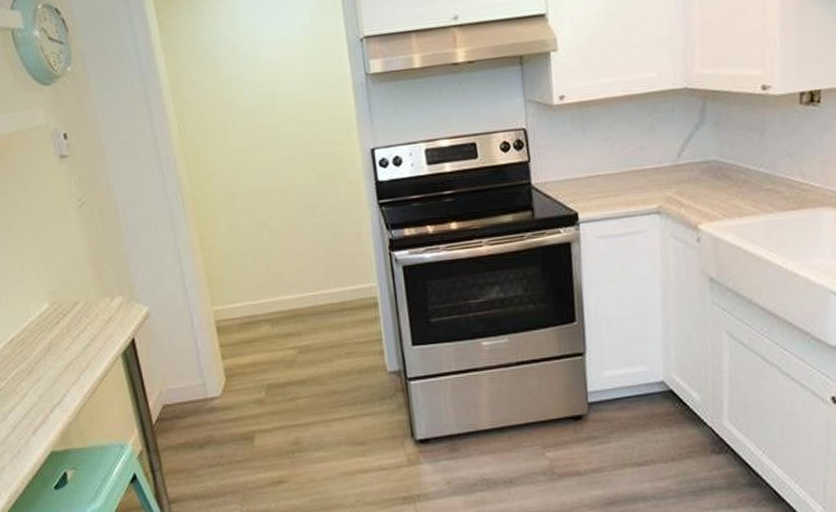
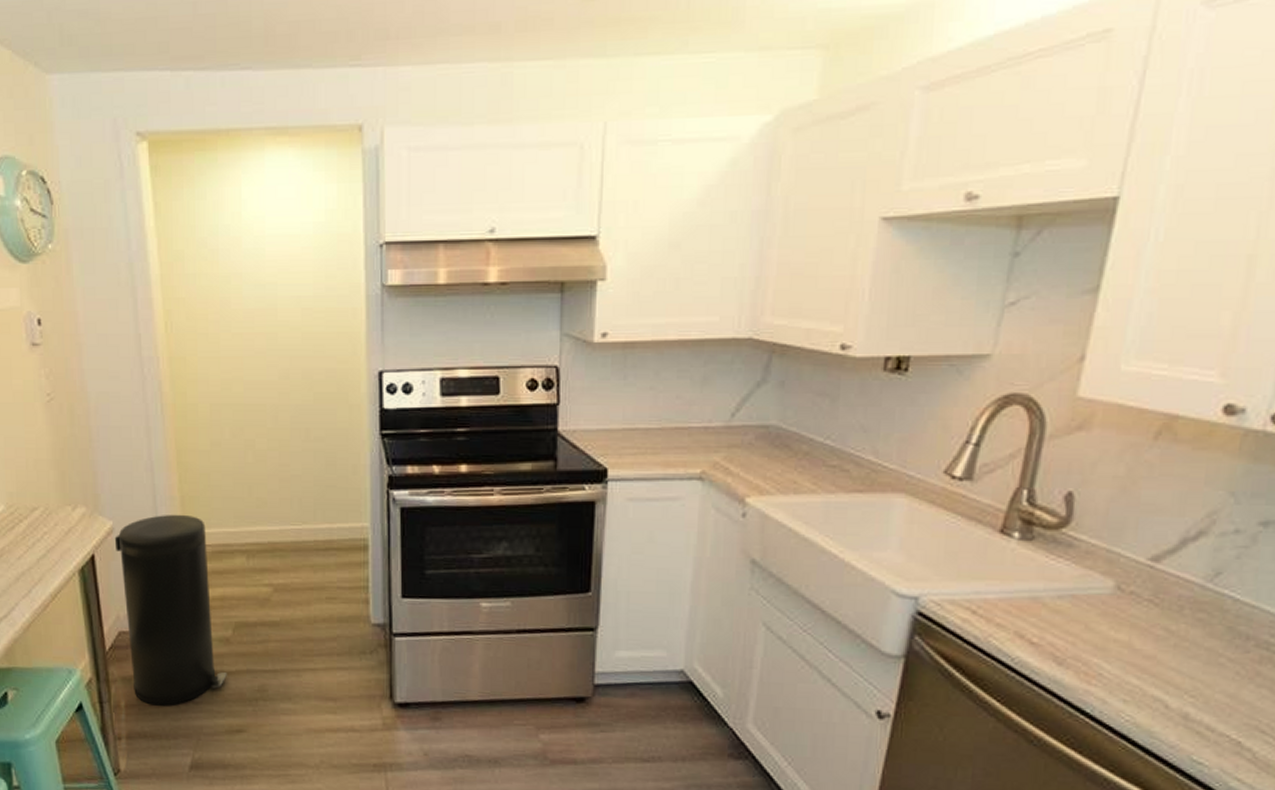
pedal bin: none [151,293,265,468] -> present [114,514,227,706]

